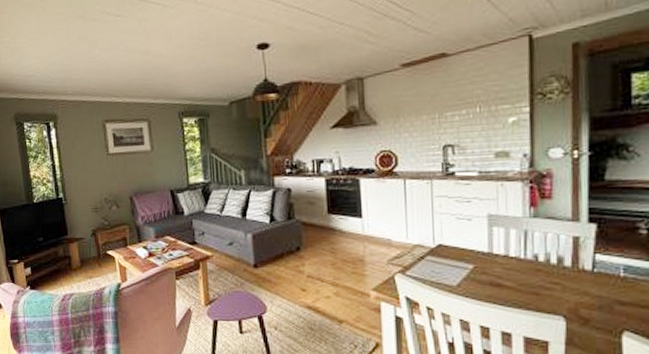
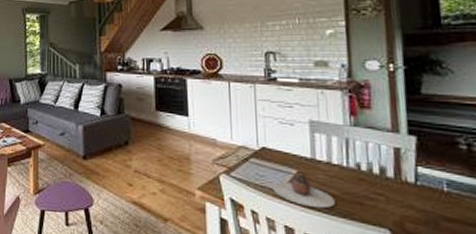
teapot: none [448,265,511,301] -> present [272,170,335,209]

